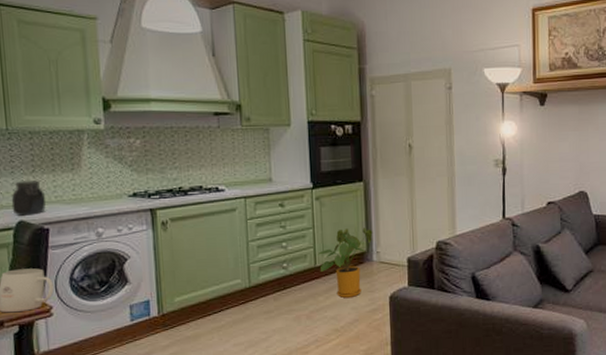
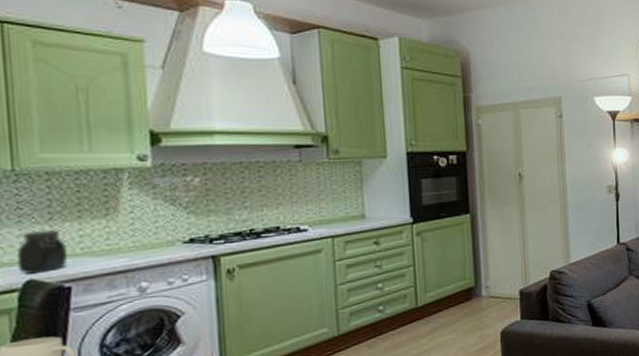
house plant: present [317,228,373,299] -> none [419,261,482,339]

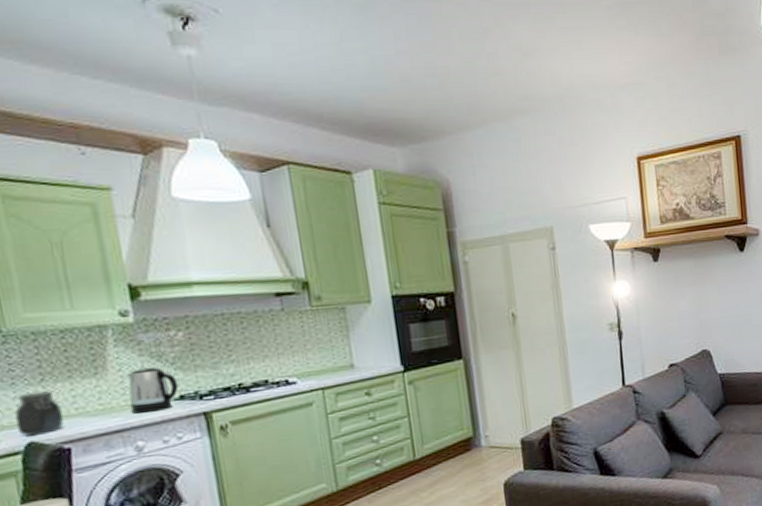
kettle: none [137,210,190,255] -> present [128,367,179,414]

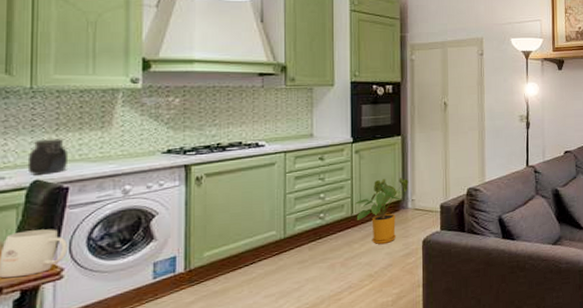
kettle: present [128,367,179,414] -> none [125,125,168,162]
house plant: none [416,410,479,491] -> present [355,178,409,245]

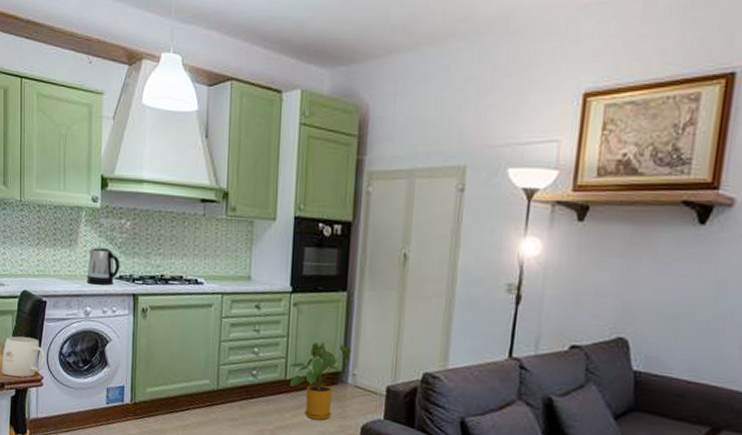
jar: present [27,139,67,175] -> none [19,252,45,287]
kettle: none [125,125,168,162] -> present [87,247,120,286]

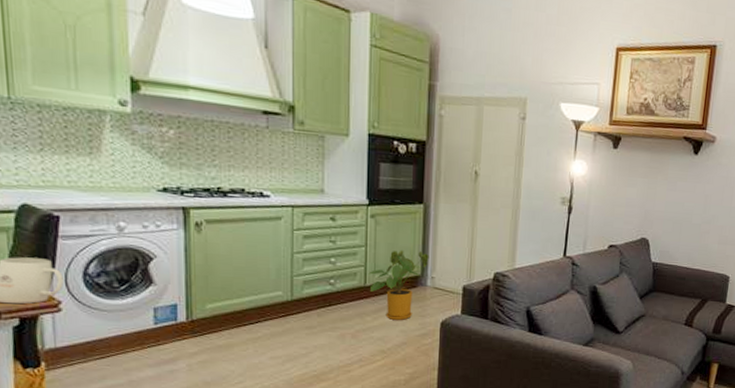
kettle: present [87,247,120,286] -> none [117,156,163,199]

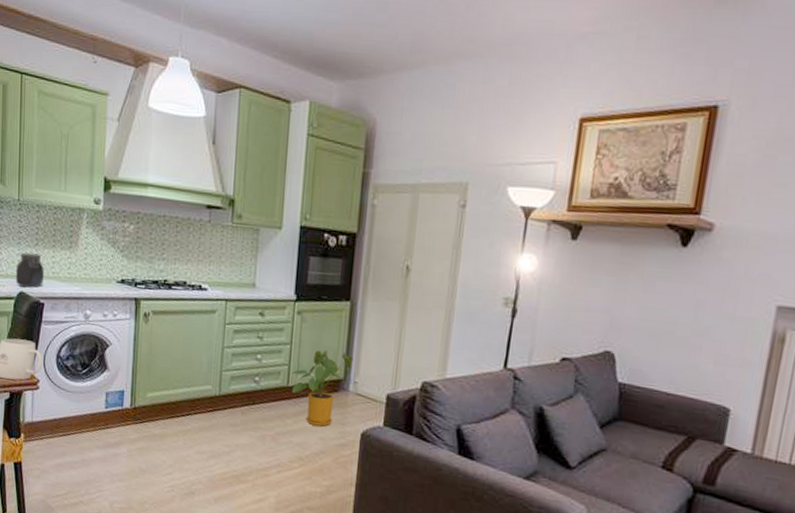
jar: none [13,159,56,200] -> present [15,252,44,288]

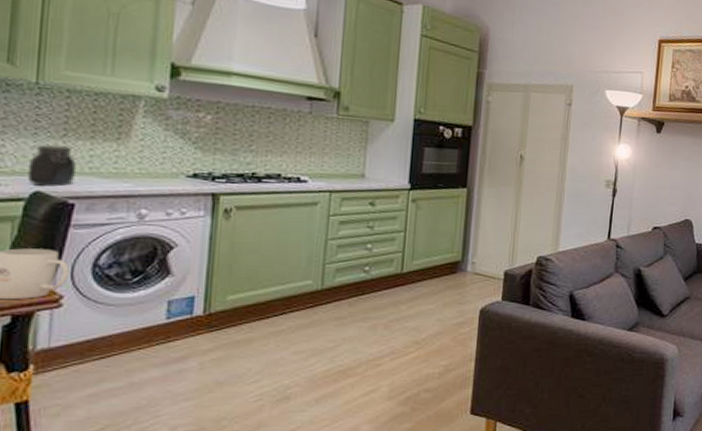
house plant: present [291,350,353,427] -> none [406,235,471,309]

